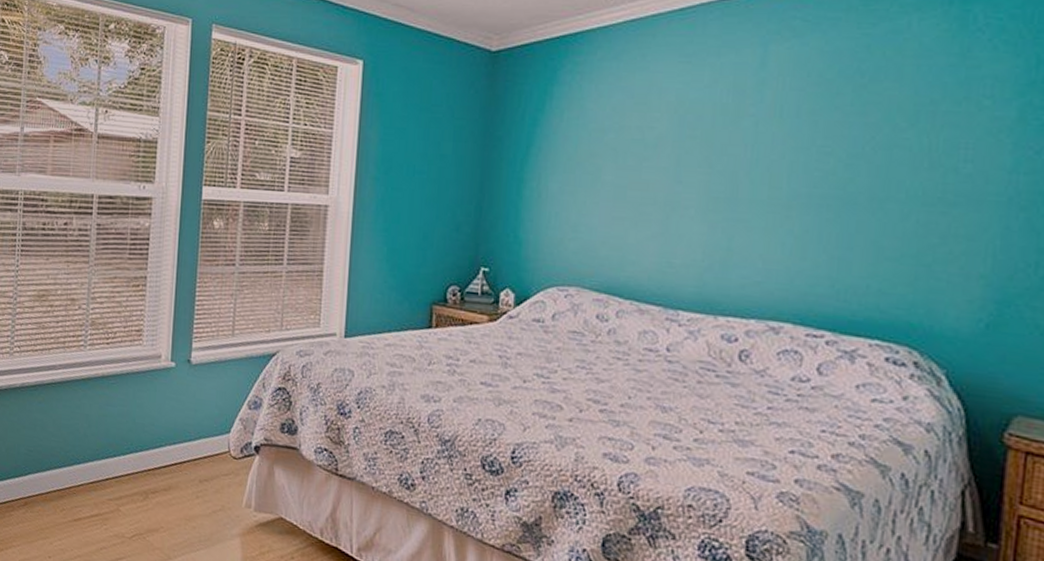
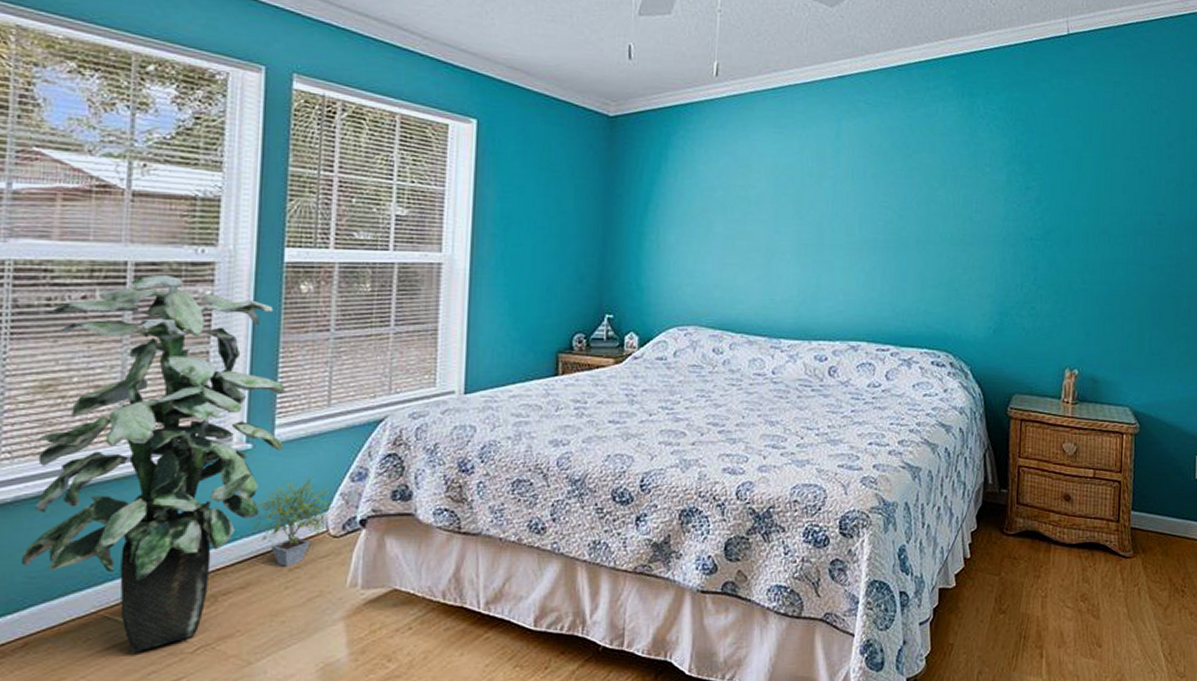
indoor plant: none [25,207,200,528] -> present [22,274,285,653]
potted plant: none [169,398,235,479] -> present [245,476,334,567]

